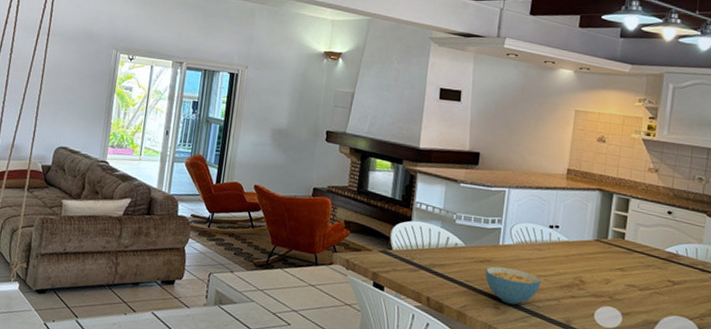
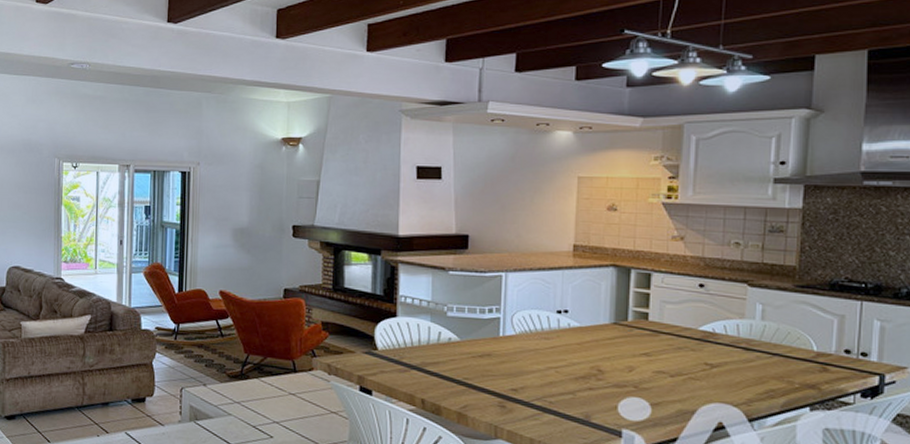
cereal bowl: present [485,266,541,305] -> none [485,360,551,401]

